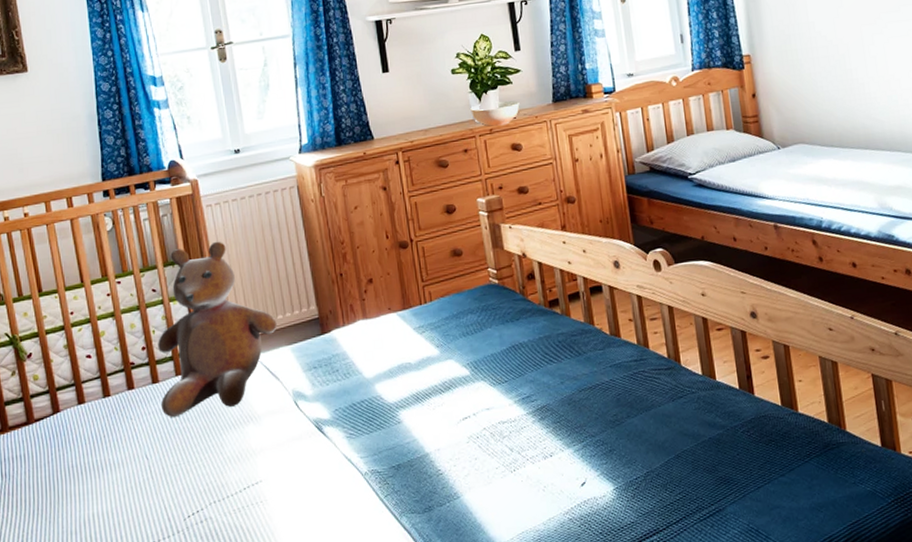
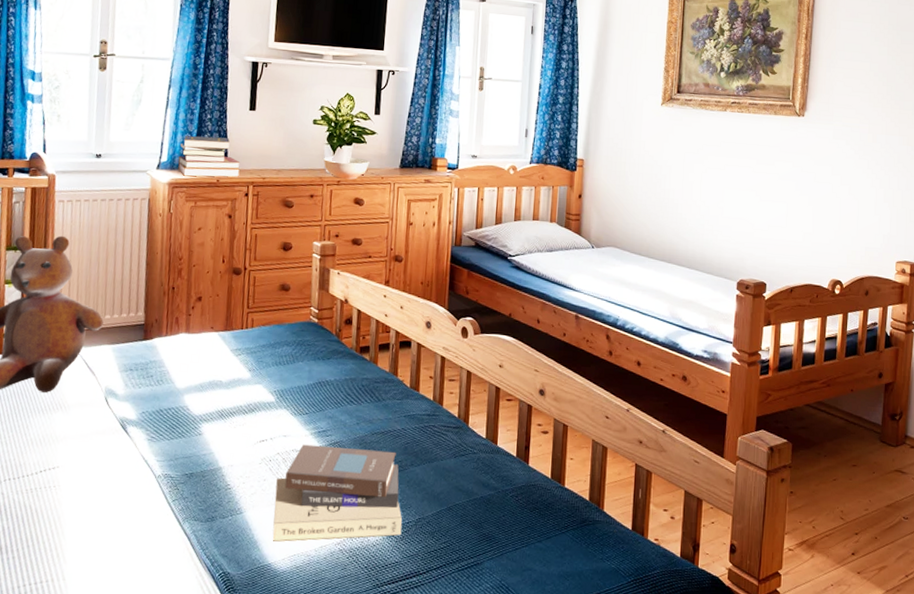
books: none [317,106,386,155] -> present [177,136,240,178]
books: none [488,406,632,522] -> present [272,444,402,542]

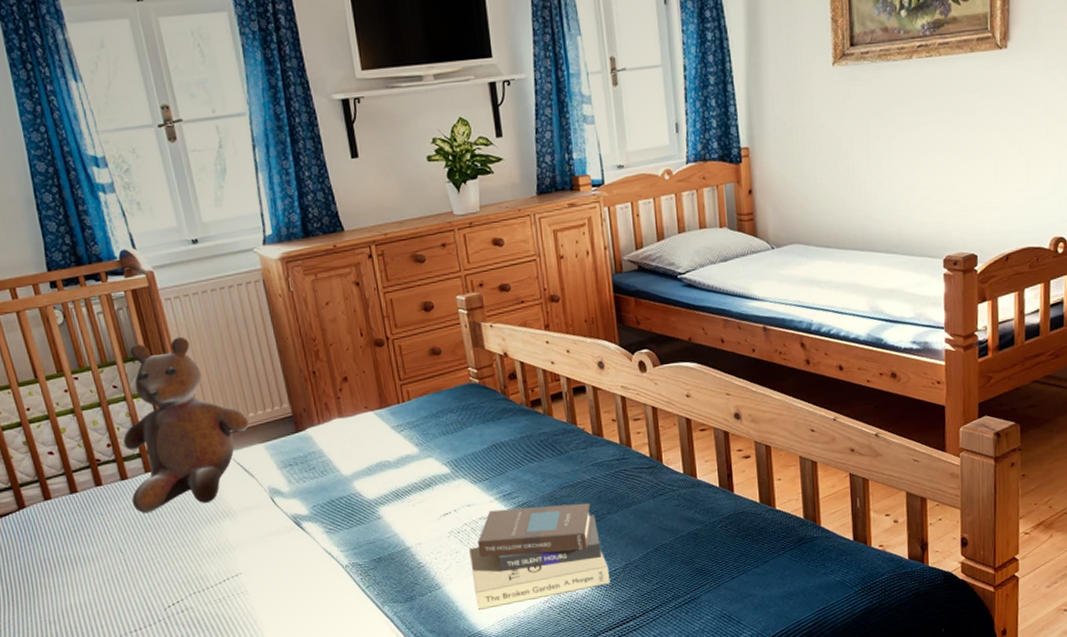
books: present [177,136,240,178] -> none [282,195,357,248]
bowl: present [323,156,370,180] -> none [448,191,502,220]

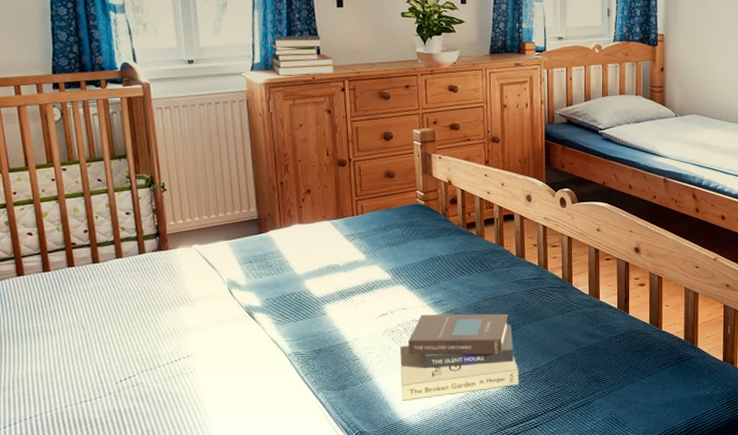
teddy bear: present [123,336,250,514] -> none [100,141,219,295]
books: none [282,195,357,248] -> present [271,35,334,76]
bowl: none [448,191,502,220] -> present [415,46,460,68]

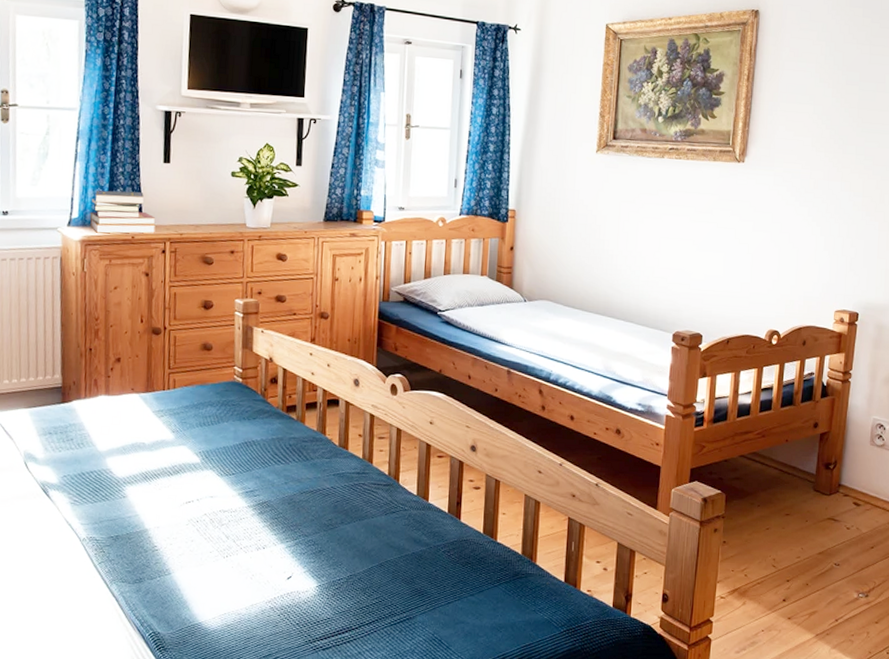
books: present [400,313,519,401] -> none [202,505,334,601]
bowl: present [415,46,460,68] -> none [243,210,292,234]

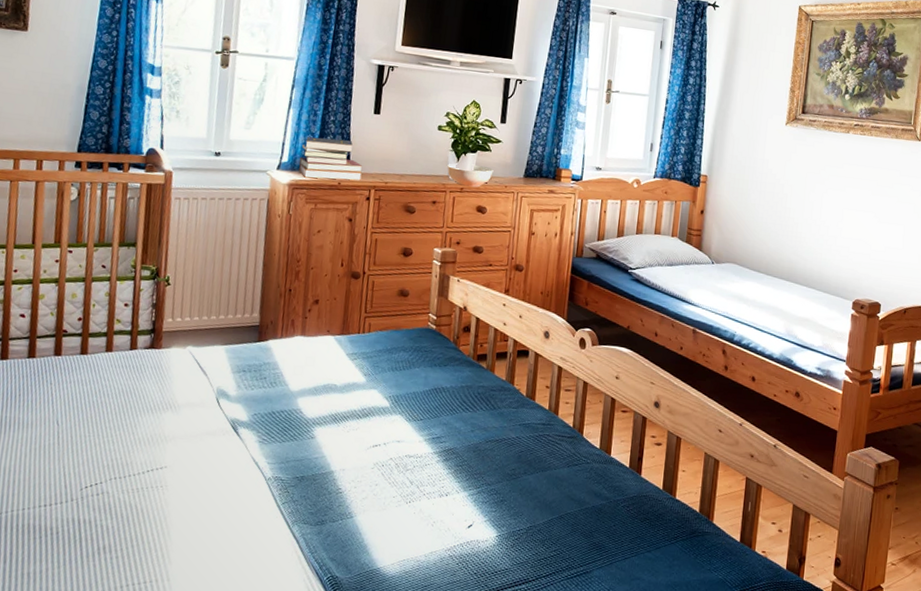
bowl: none [243,210,292,234] -> present [447,163,494,187]

